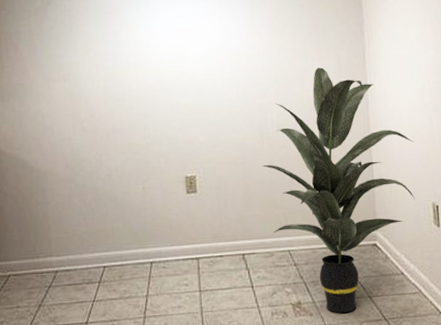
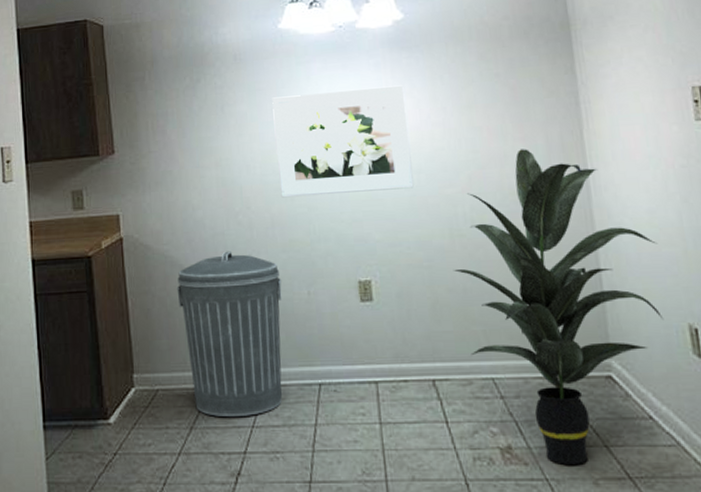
trash can: none [27,153,121,295] -> present [176,251,282,416]
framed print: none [115,12,233,108] -> present [272,85,414,198]

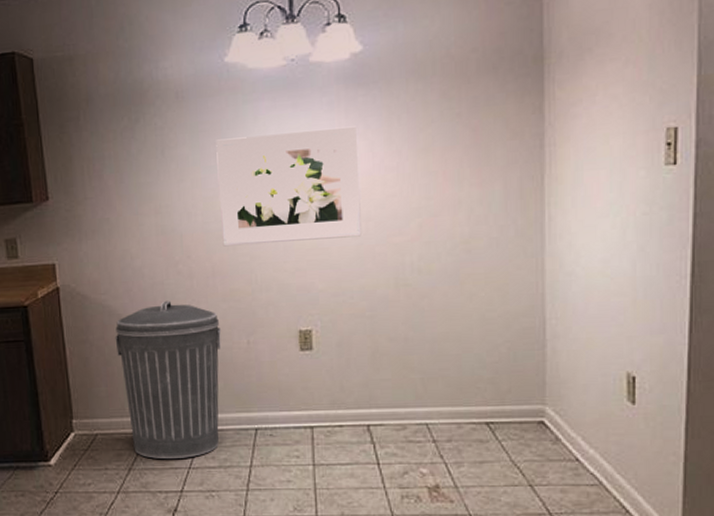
indoor plant: present [453,149,664,465] -> none [395,195,607,502]

